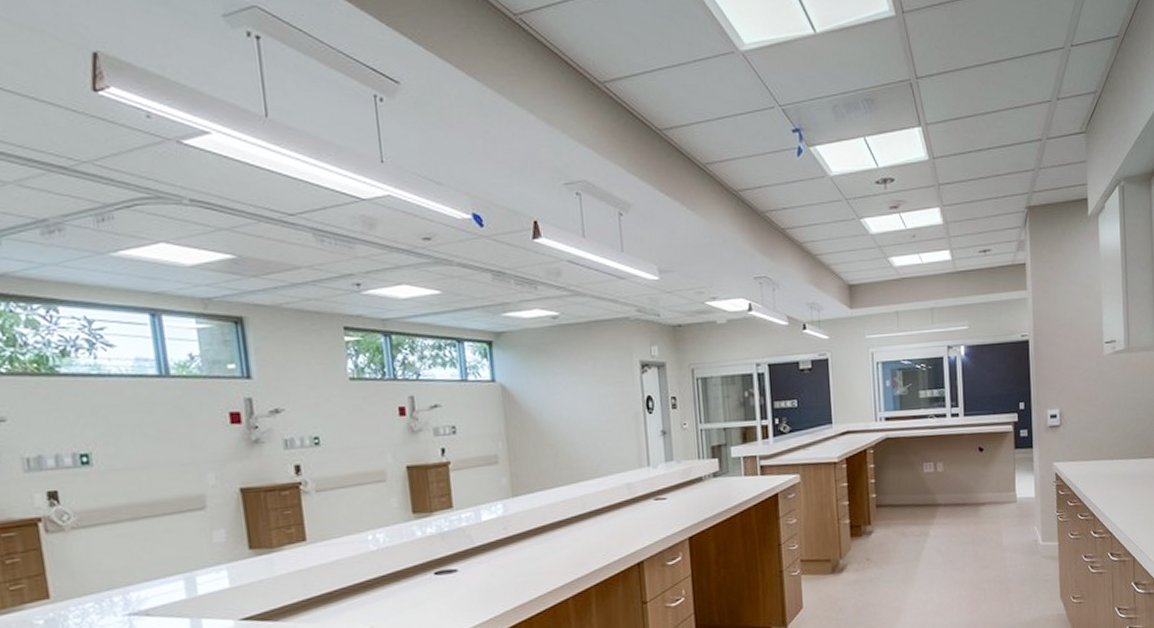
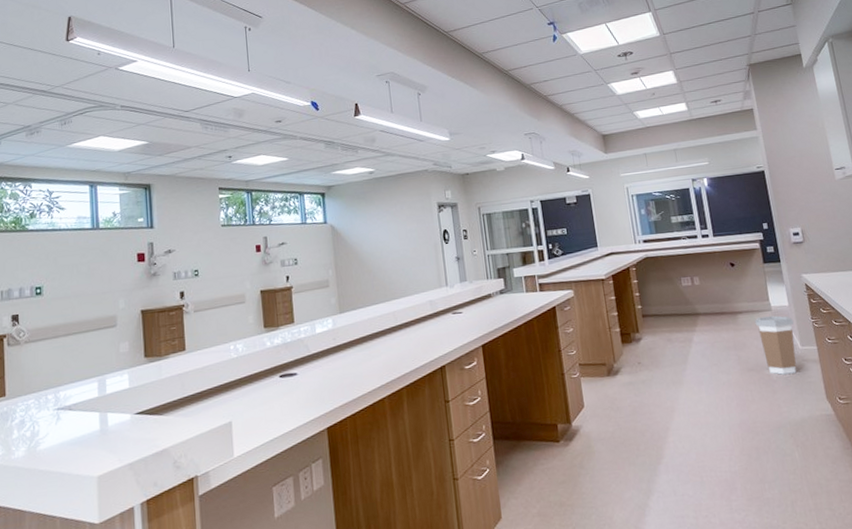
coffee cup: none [997,508,1039,573] -> present [754,315,797,375]

